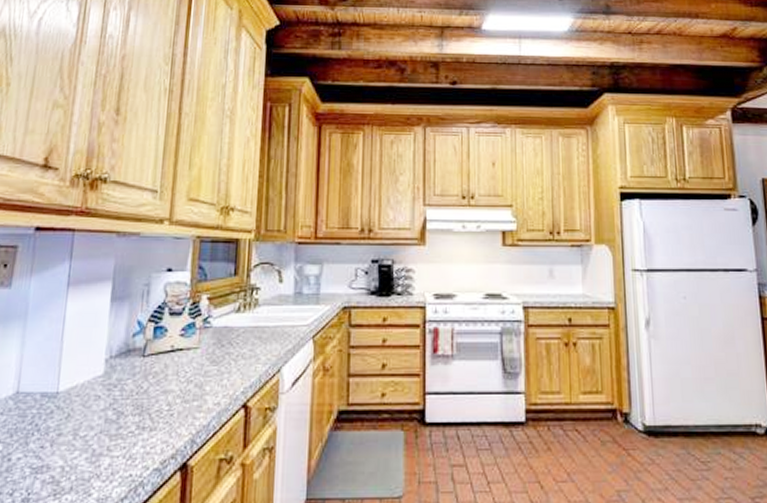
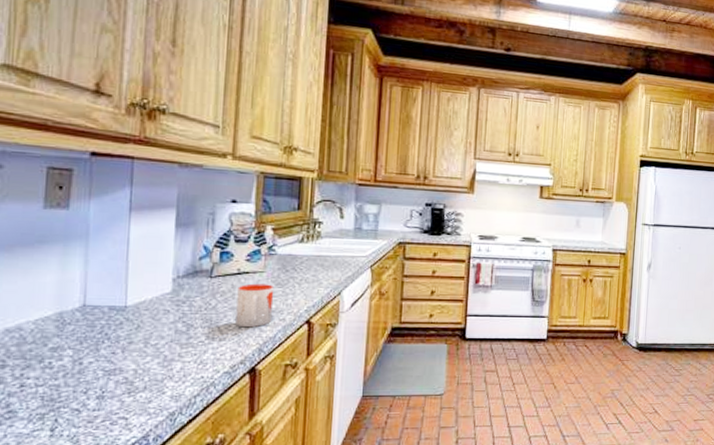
mug: none [167,362,209,415] -> present [235,283,275,328]

